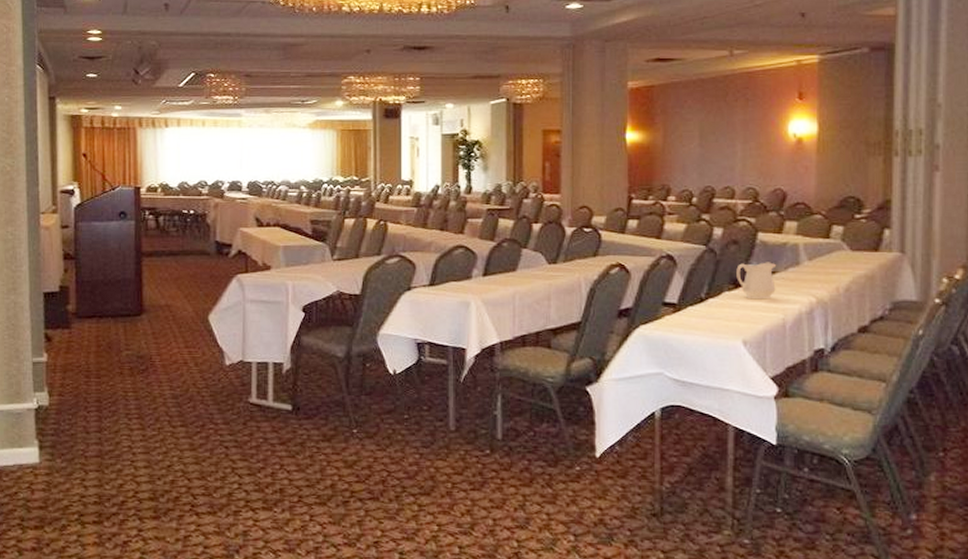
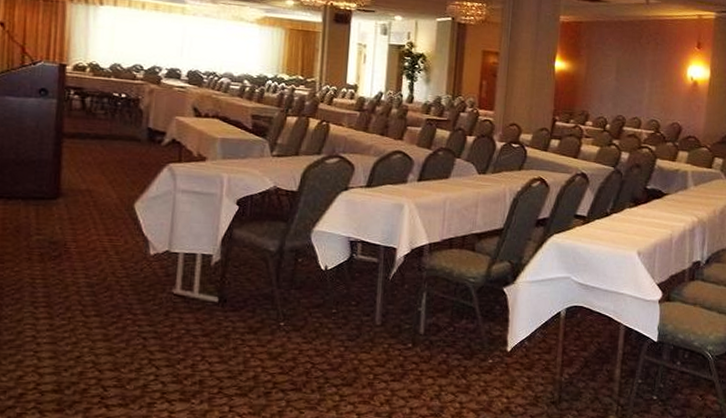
pitcher: present [736,262,777,300] -> none [637,184,670,217]

